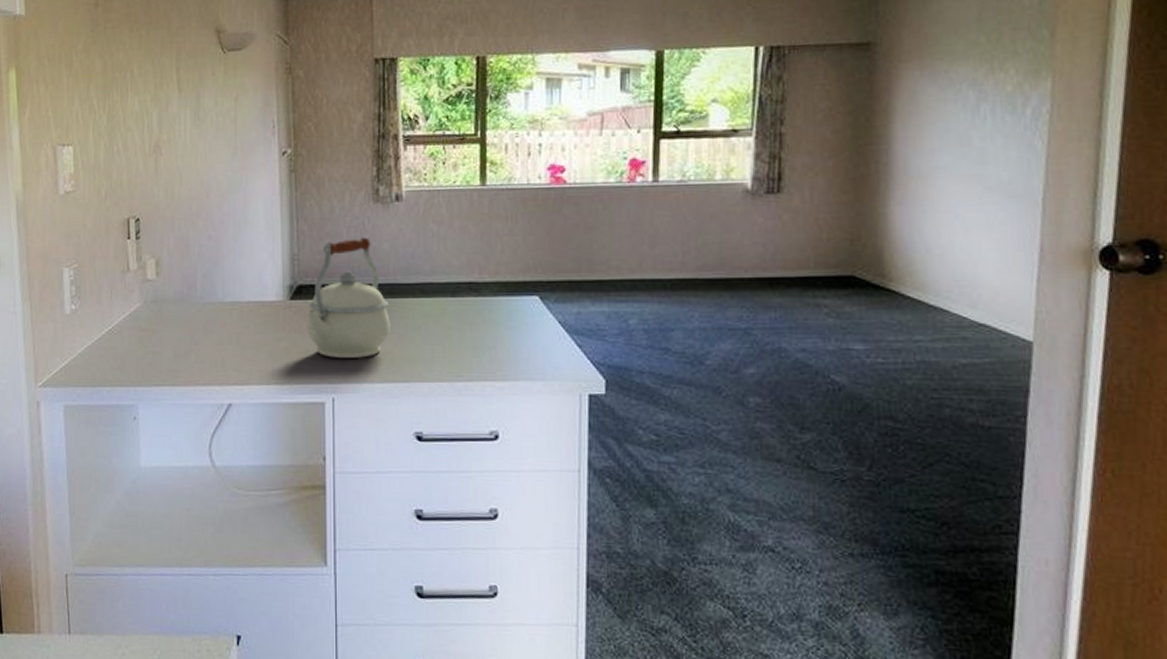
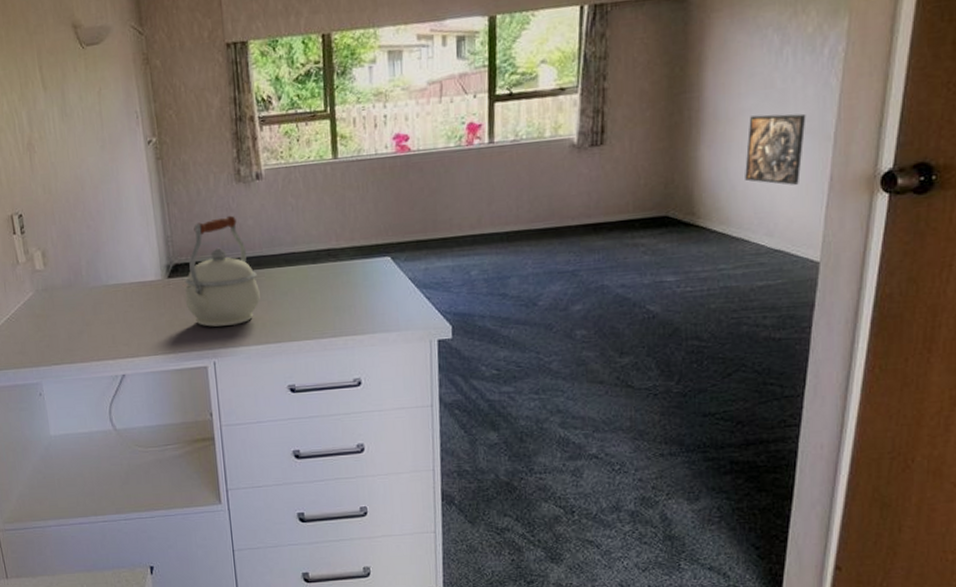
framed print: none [941,174,1010,253] -> present [745,113,806,185]

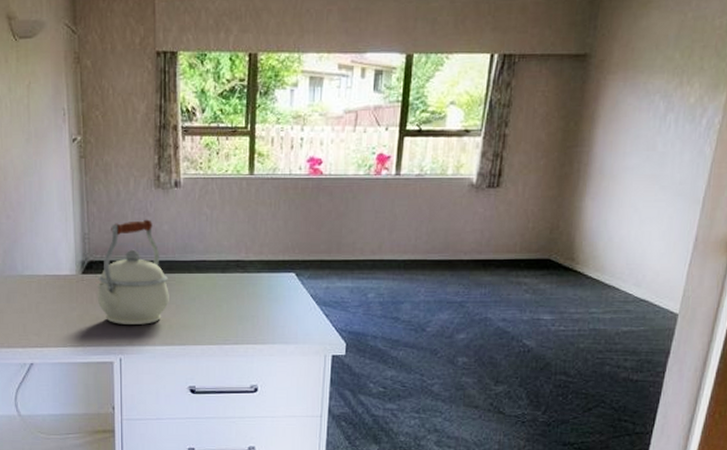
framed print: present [745,113,806,185] -> none [621,174,681,241]

